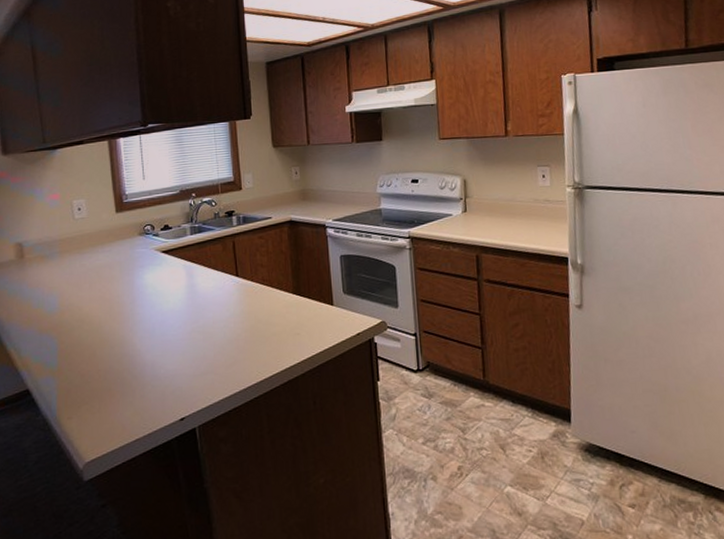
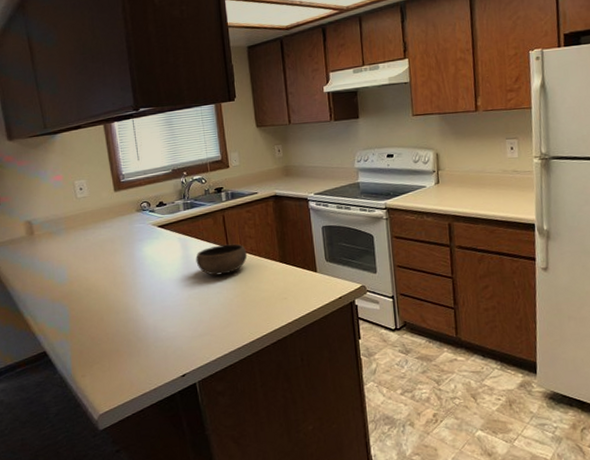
bowl: none [201,272,258,307] -> present [196,243,248,276]

